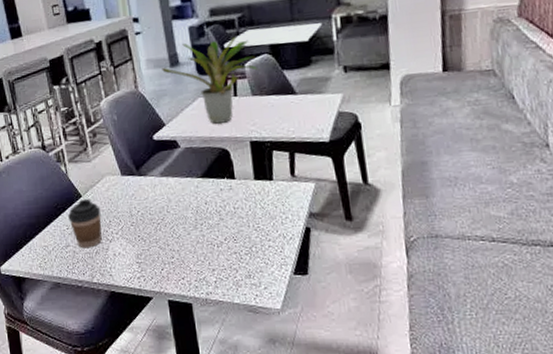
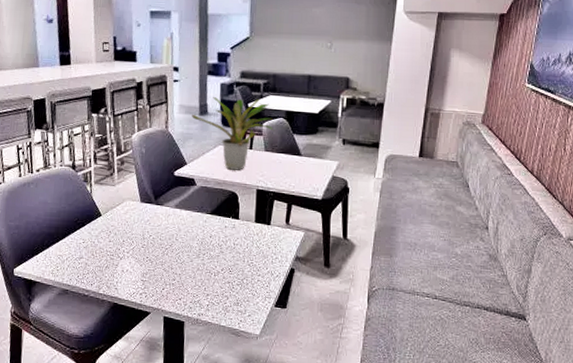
coffee cup: present [68,198,102,249] -> none [86,218,117,262]

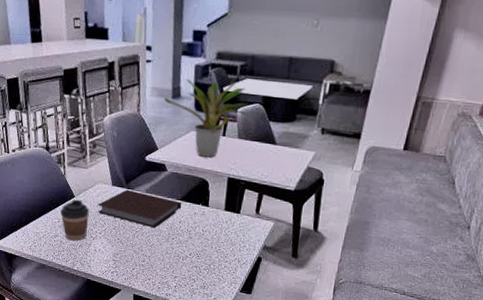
coffee cup: none [86,218,117,262] -> present [60,199,90,241]
notebook: none [125,205,212,244] -> present [97,189,182,228]

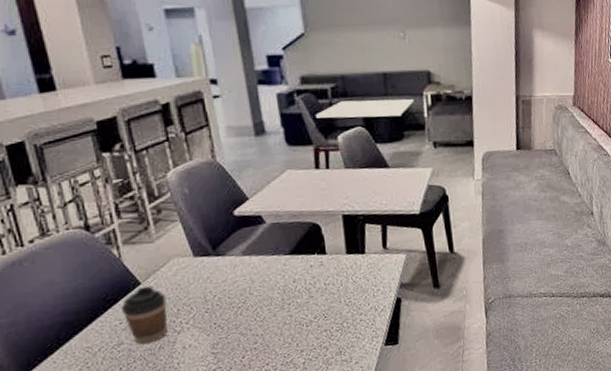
notebook: present [97,189,182,228] -> none [177,256,293,298]
potted plant: present [164,80,250,157] -> none [245,106,353,197]

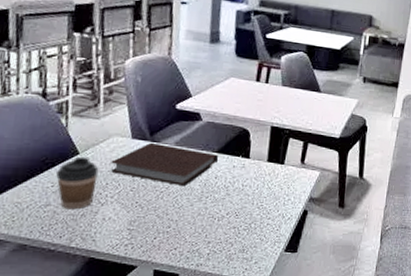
notebook: none [177,256,293,298] -> present [109,142,219,187]

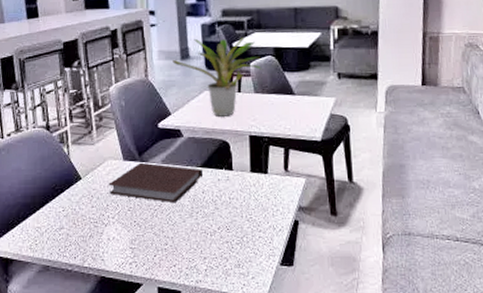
coffee cup: present [56,156,99,210] -> none [65,181,99,232]
potted plant: none [201,24,294,105] -> present [173,36,263,117]

